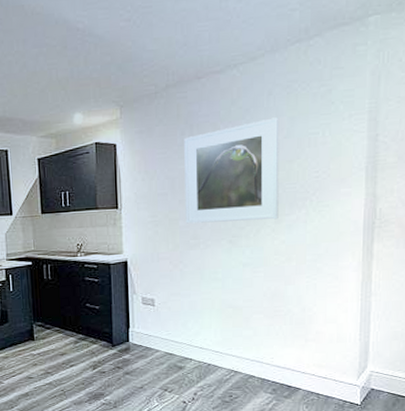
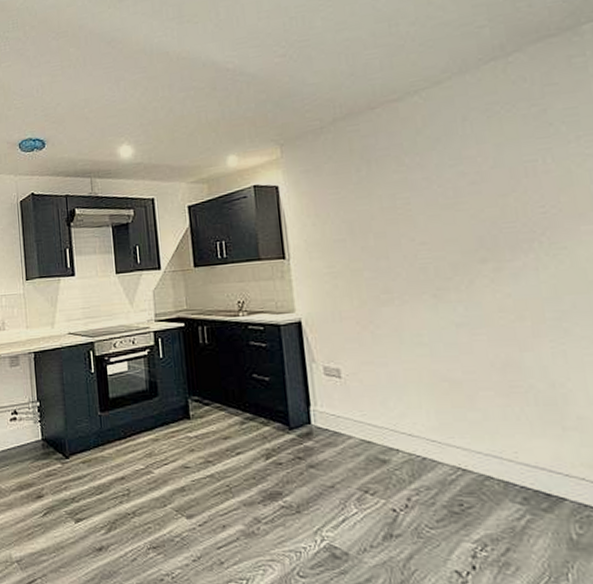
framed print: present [184,117,280,224] -> none [361,145,498,275]

